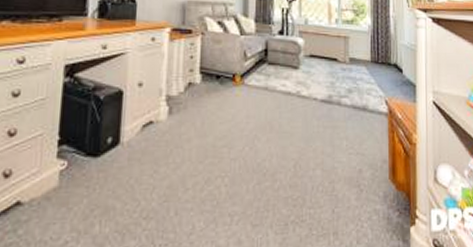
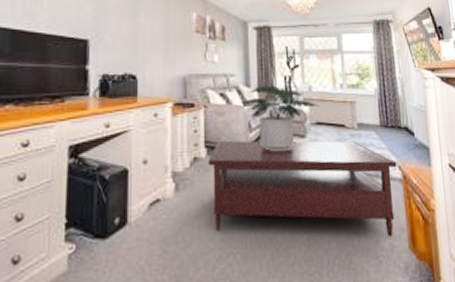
coffee table: none [202,69,384,168] -> present [208,140,397,238]
potted plant: none [237,17,314,82] -> present [240,86,319,152]

